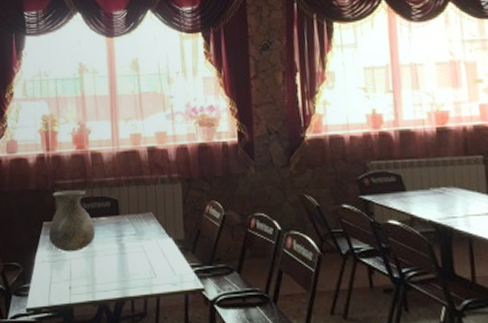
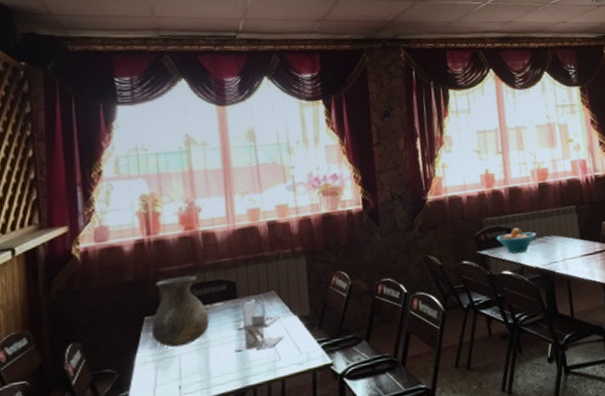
napkin holder: none [116,217,160,265] -> present [234,298,284,351]
fruit bowl: none [382,175,431,203] -> present [496,228,536,254]

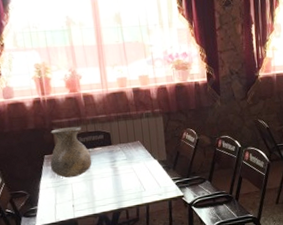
napkin holder: present [234,298,284,351] -> none [111,146,147,183]

